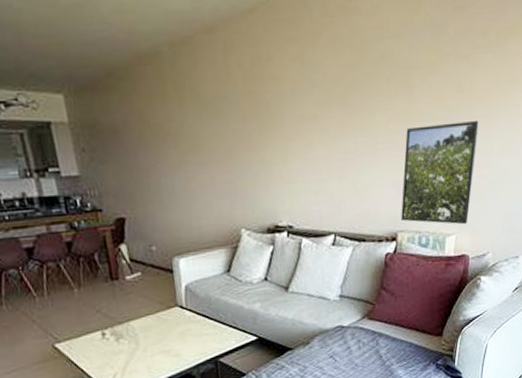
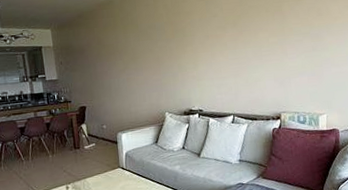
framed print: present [401,120,479,225] -> none [282,33,337,107]

